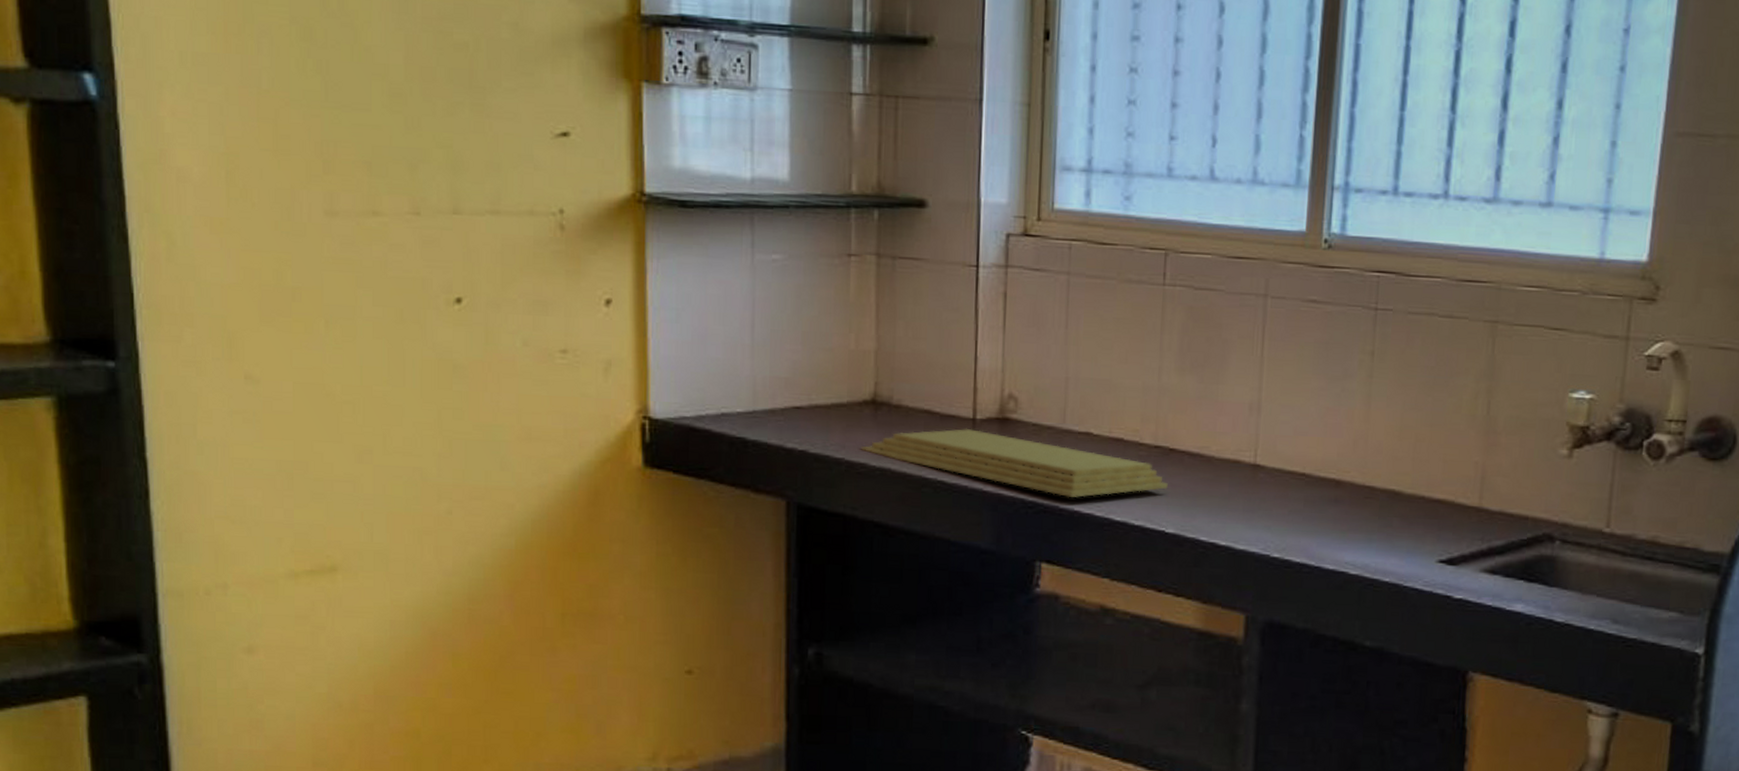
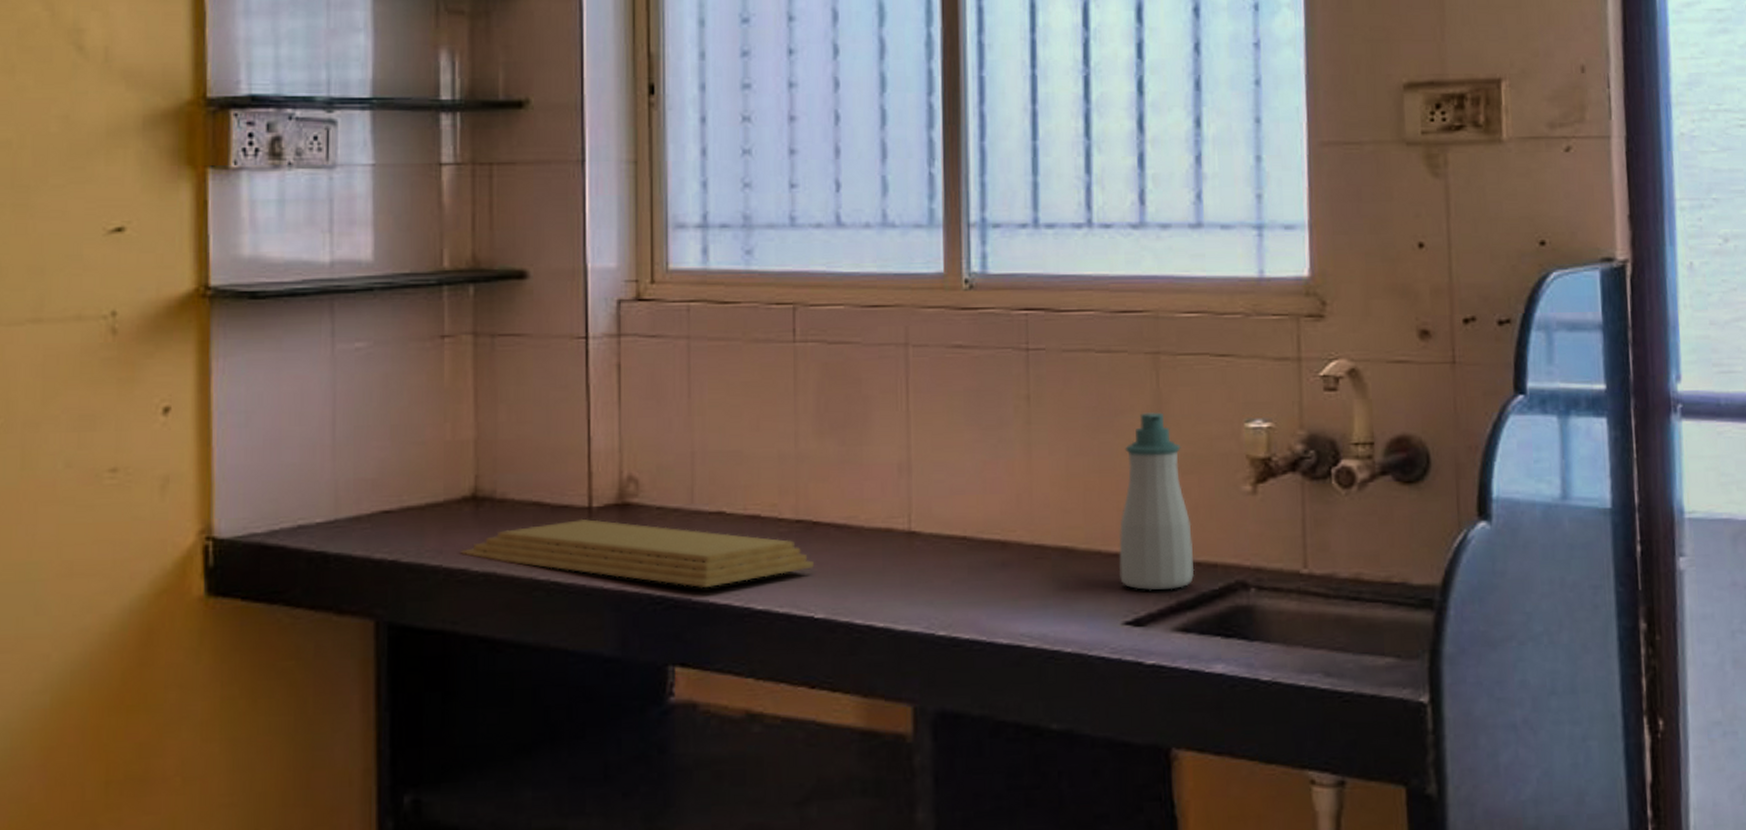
soap bottle: none [1439,376,1509,536] -> present [1119,412,1195,591]

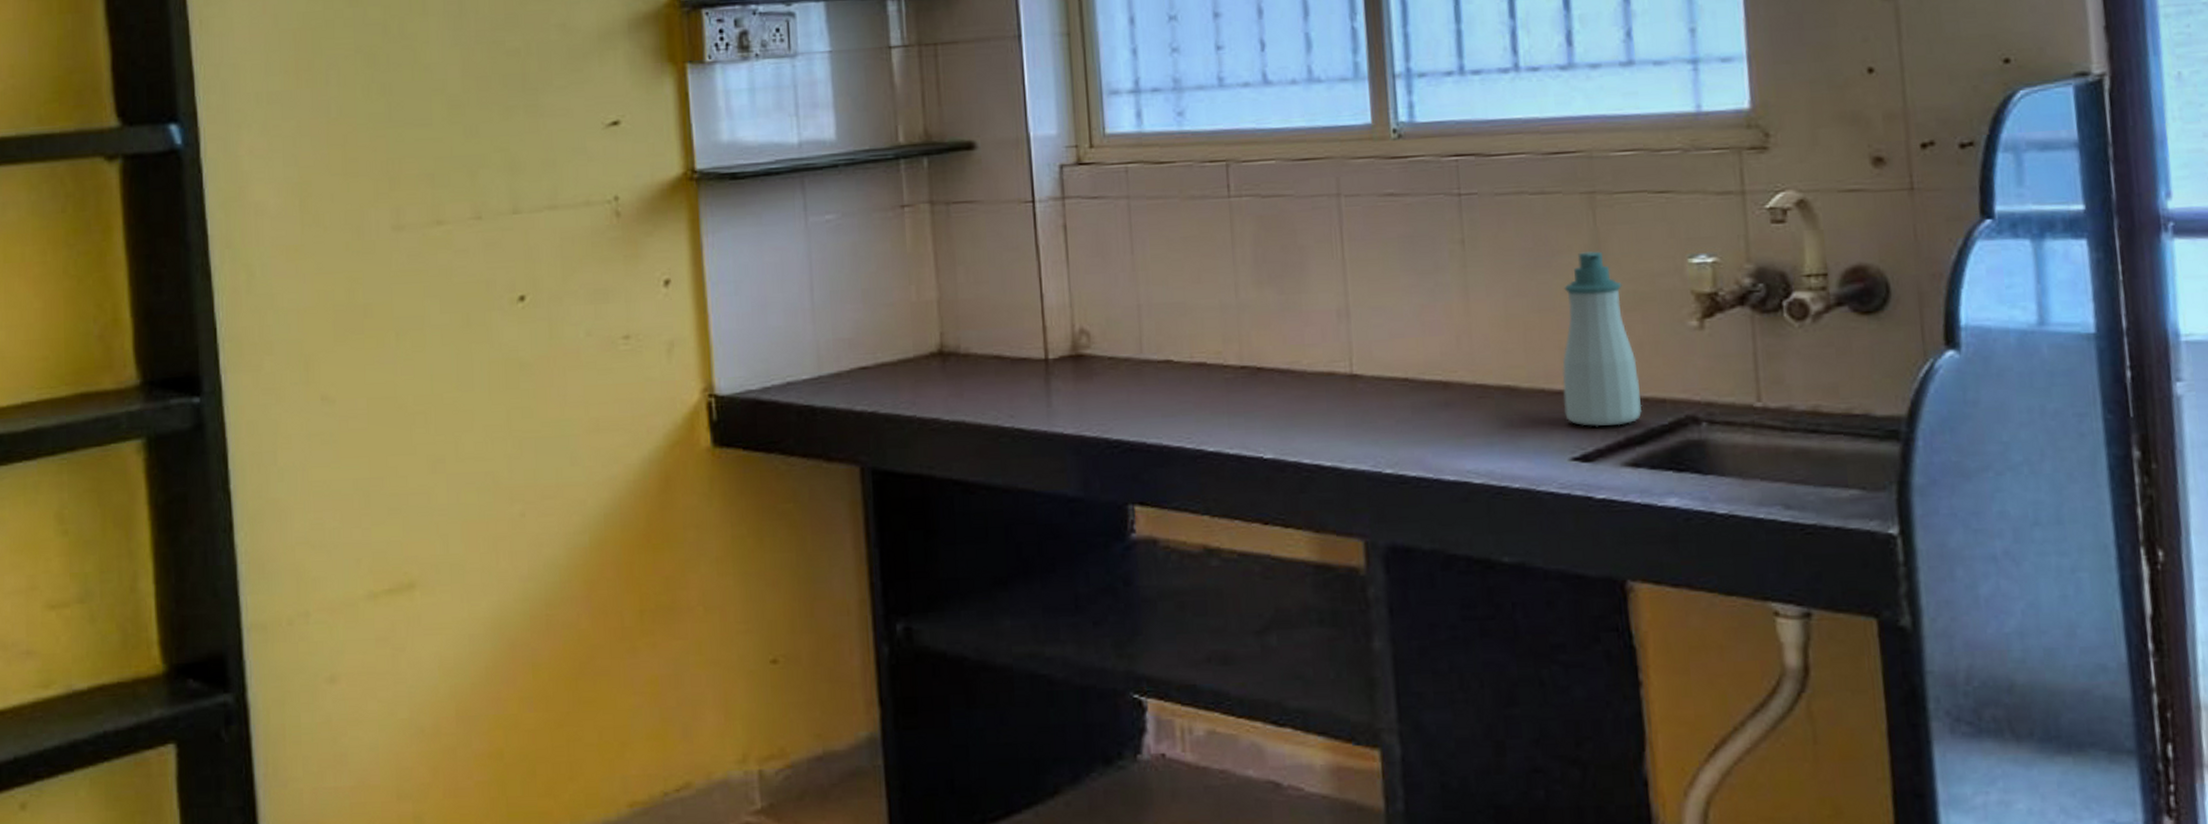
cutting board: present [461,518,814,589] -> none [932,369,1260,433]

